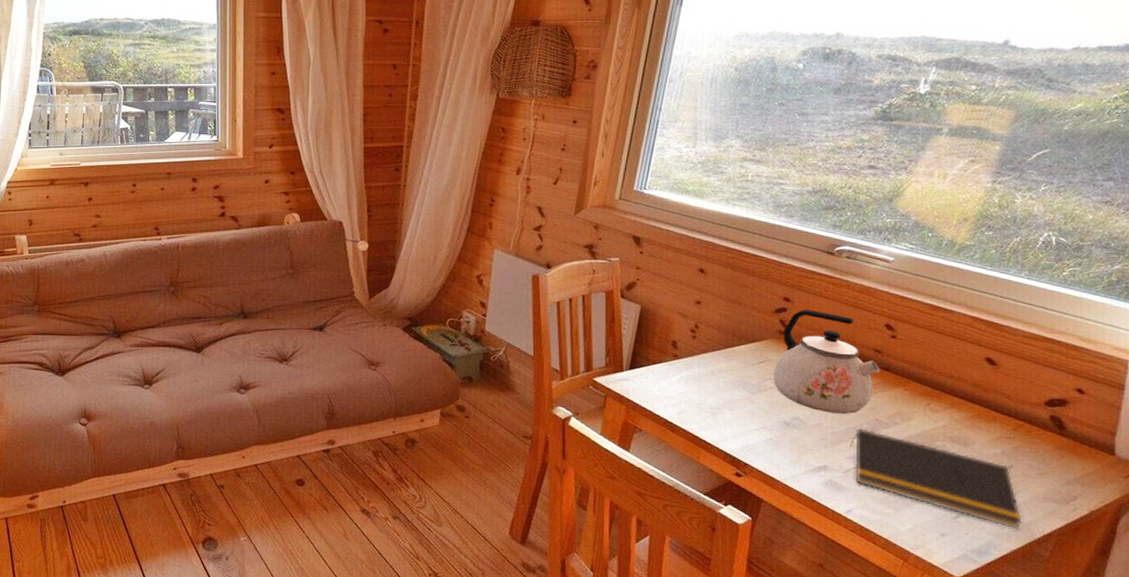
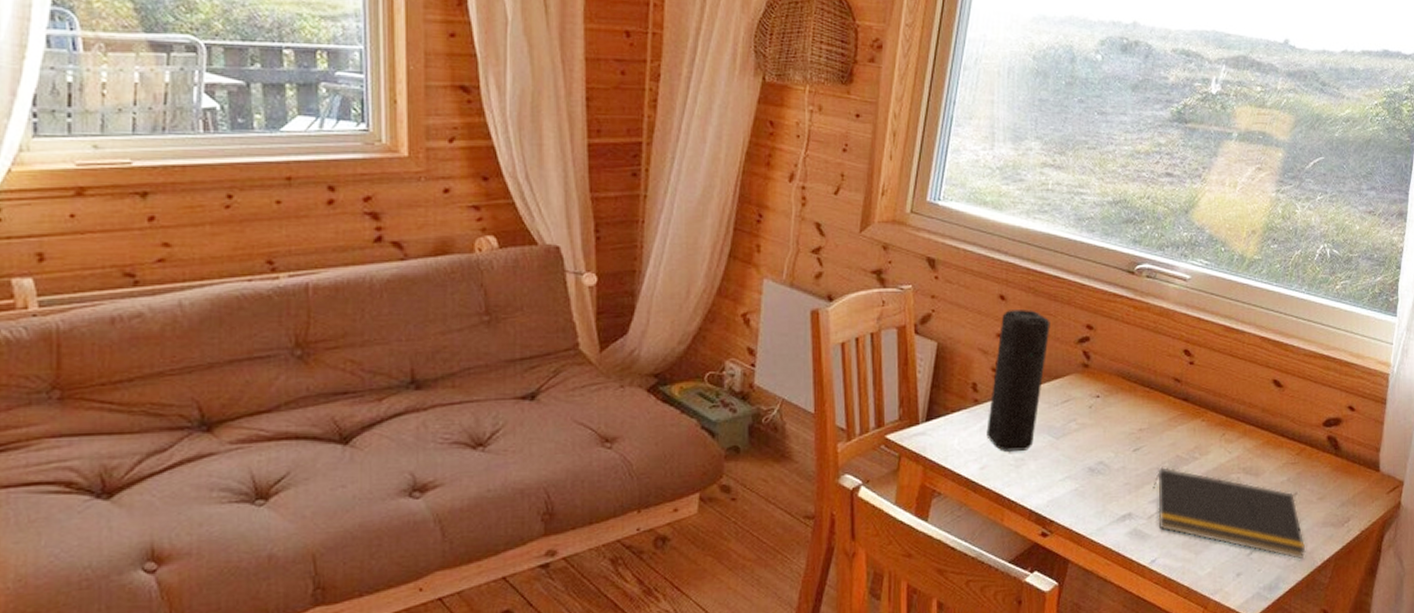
speaker: none [685,281,748,401] -> present [986,310,1050,451]
kettle: present [774,310,879,415] -> none [1078,338,1179,454]

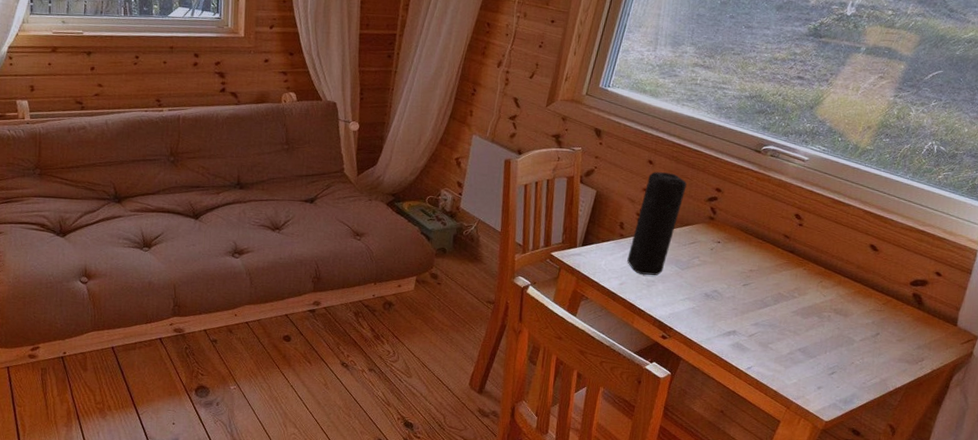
notepad: present [1153,467,1306,560] -> none [756,300,882,384]

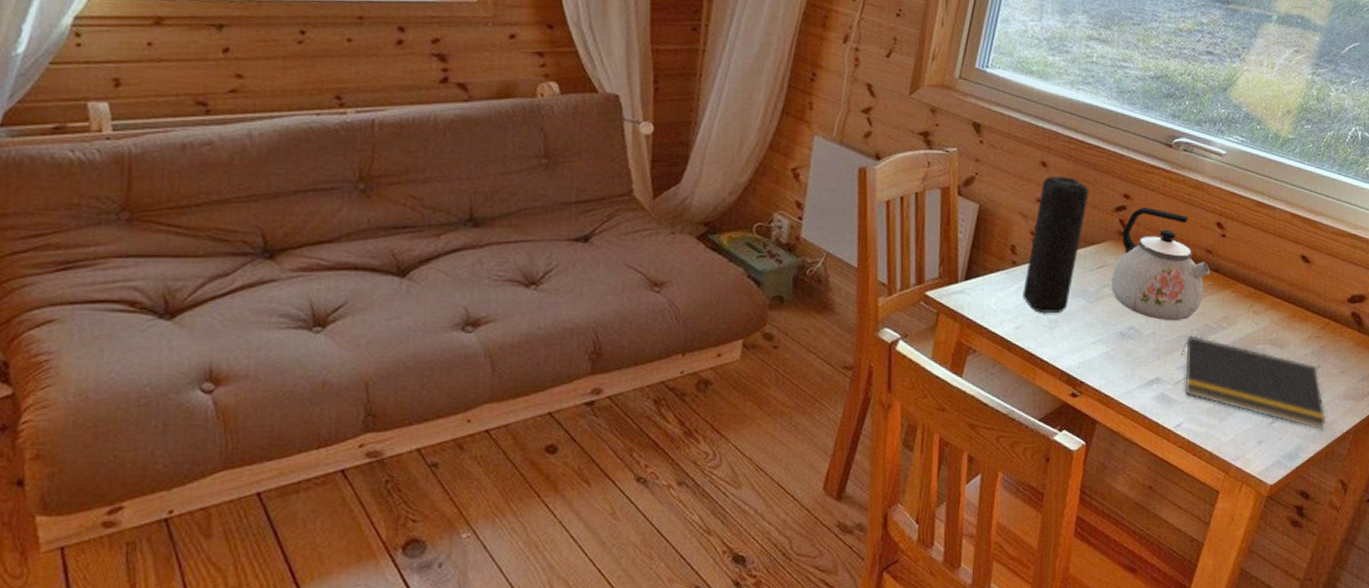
kettle: none [700,199,786,289] -> present [1112,207,1210,321]
notepad: none [756,300,882,384] -> present [1181,335,1326,431]

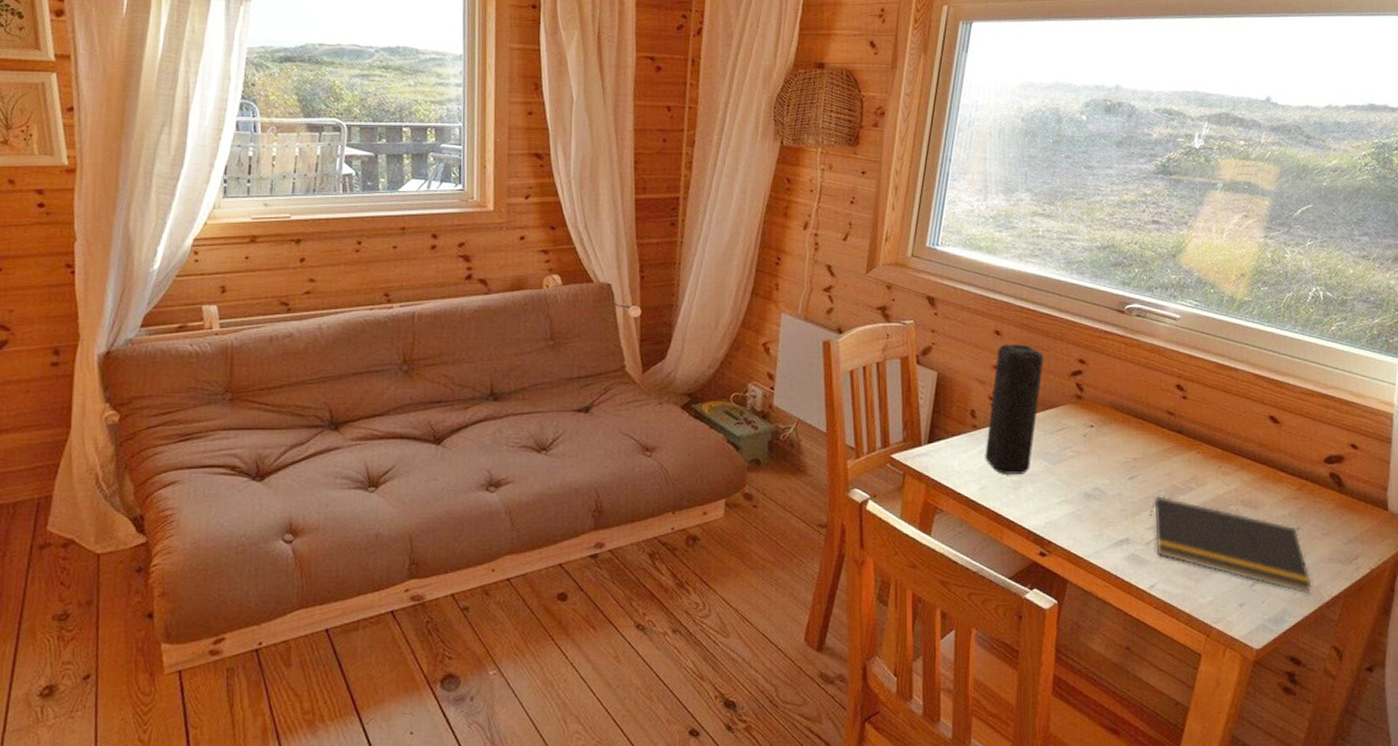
kettle: present [1112,207,1210,321] -> none [1073,372,1173,482]

